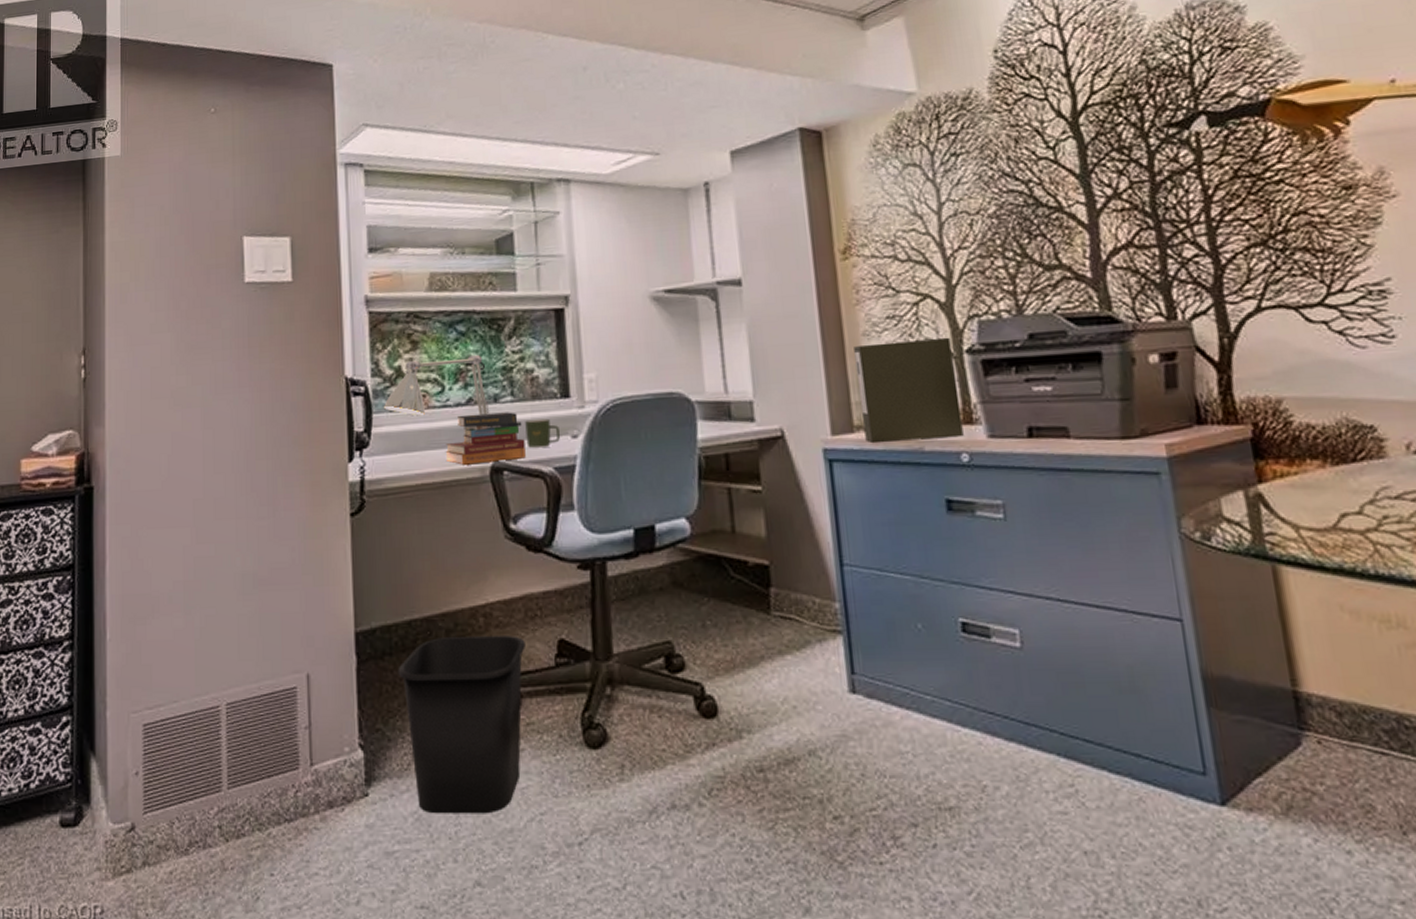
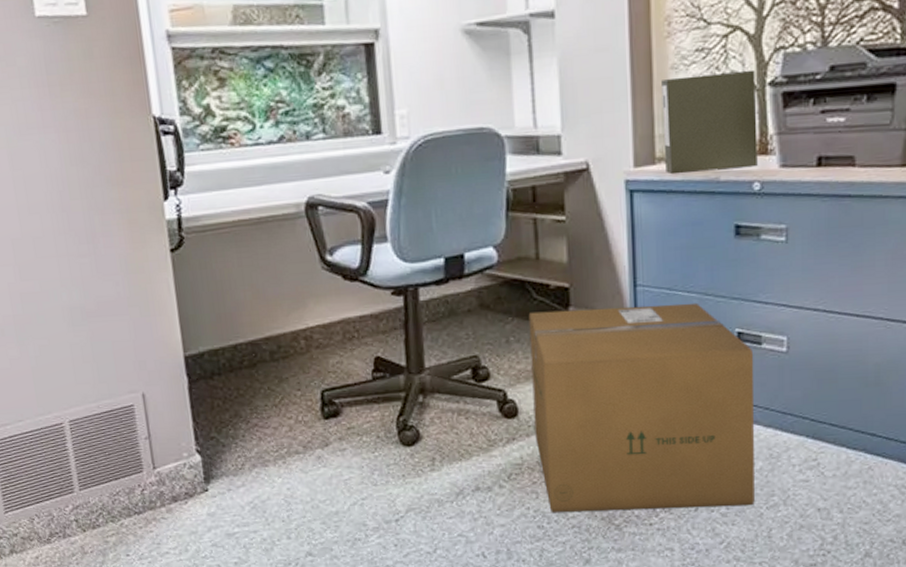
desk lamp: present [383,355,490,416] -> none [194,92,303,154]
waste bin: present [398,635,525,814] -> none [227,354,345,502]
books: present [445,412,526,465] -> none [260,149,340,202]
mug: present [525,418,560,449] -> none [338,155,373,185]
box: none [726,586,1005,844] -> present [528,302,755,512]

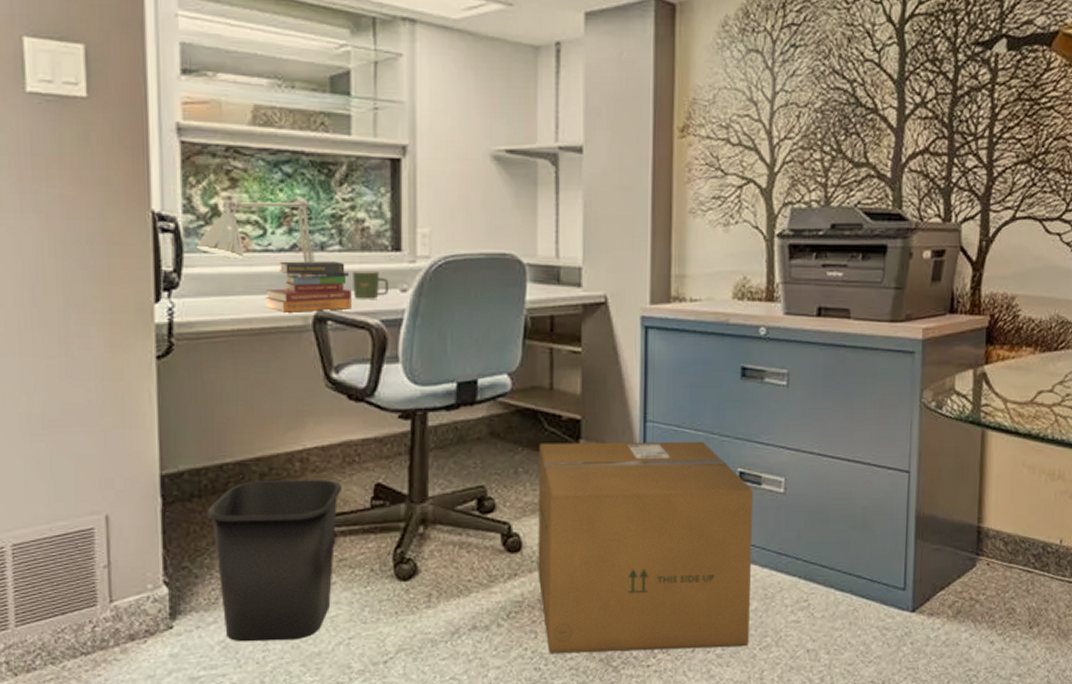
desk lamp: none [194,92,303,154] -> present [196,199,316,263]
waste bin: none [227,354,345,502] -> present [207,478,342,641]
books: none [260,149,340,202] -> present [265,261,352,312]
mug: none [338,155,373,185] -> present [353,270,388,301]
binder: present [661,69,758,175] -> none [679,221,766,314]

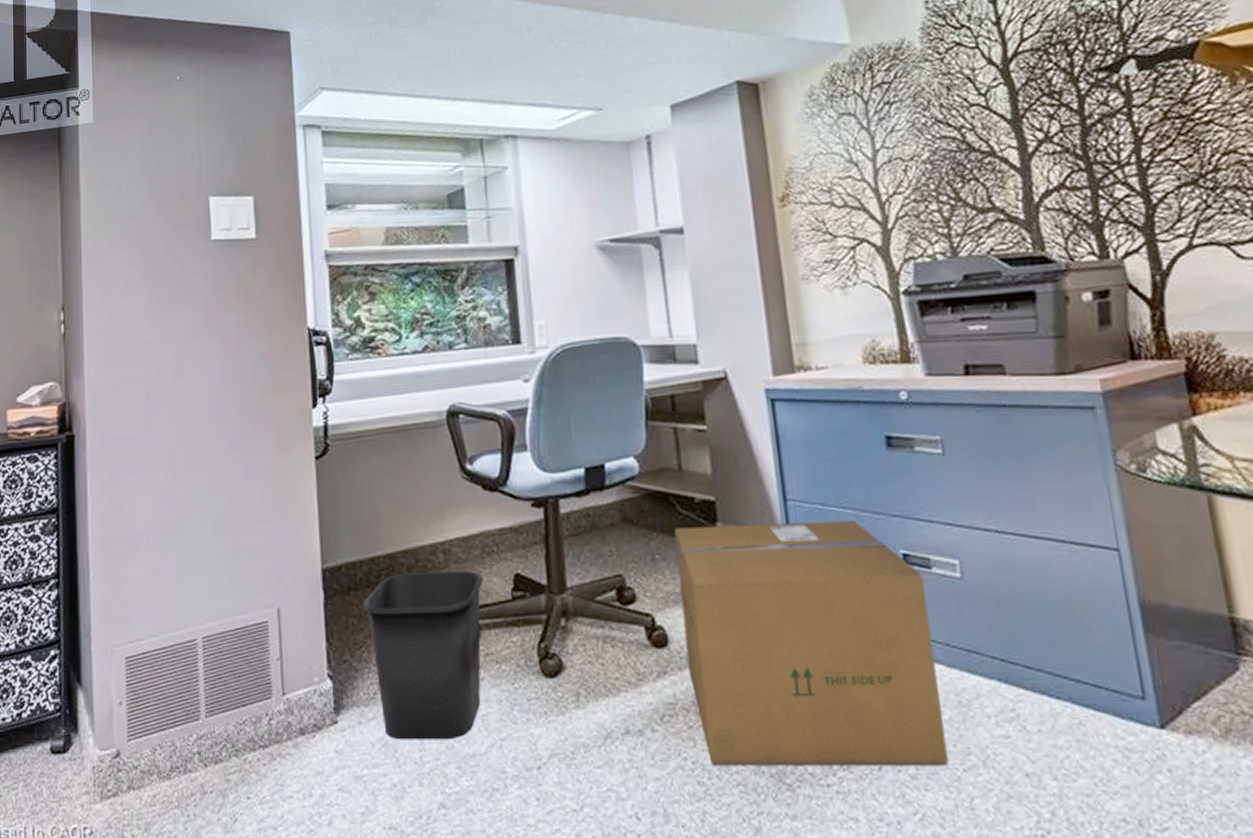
desk lamp: present [196,199,316,263] -> none [344,305,445,364]
books: present [265,261,352,312] -> none [403,358,480,410]
mug: present [353,270,388,301] -> none [479,364,512,394]

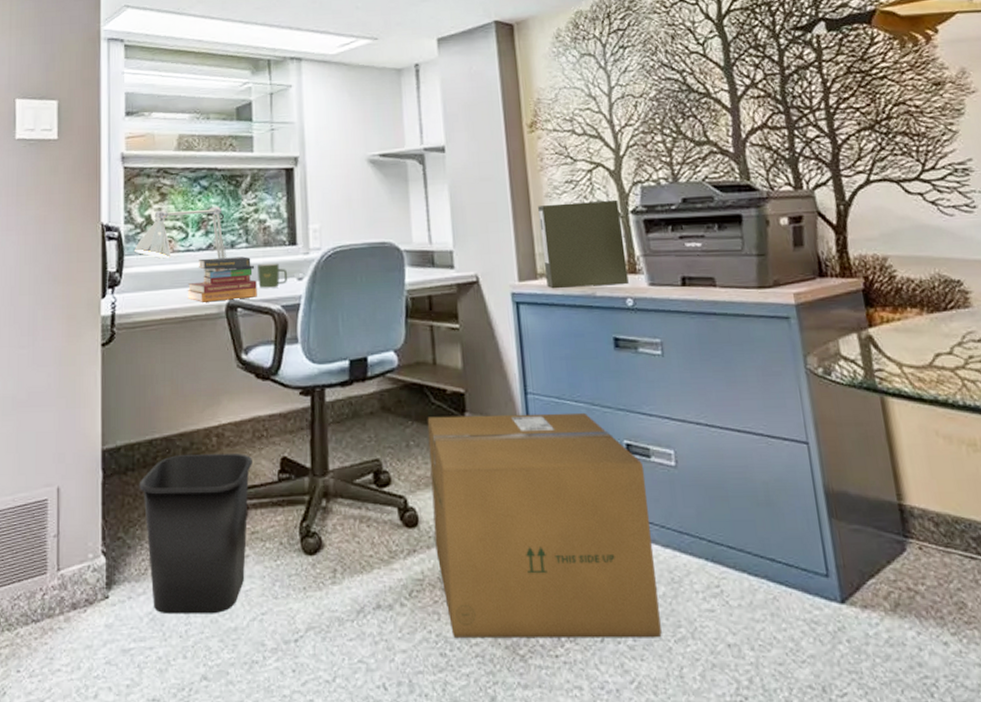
desk lamp: none [344,305,445,364] -> present [134,207,227,259]
books: none [403,358,480,410] -> present [187,256,257,302]
mug: none [479,364,512,394] -> present [257,263,287,289]
binder: none [793,279,902,384] -> present [538,199,629,289]

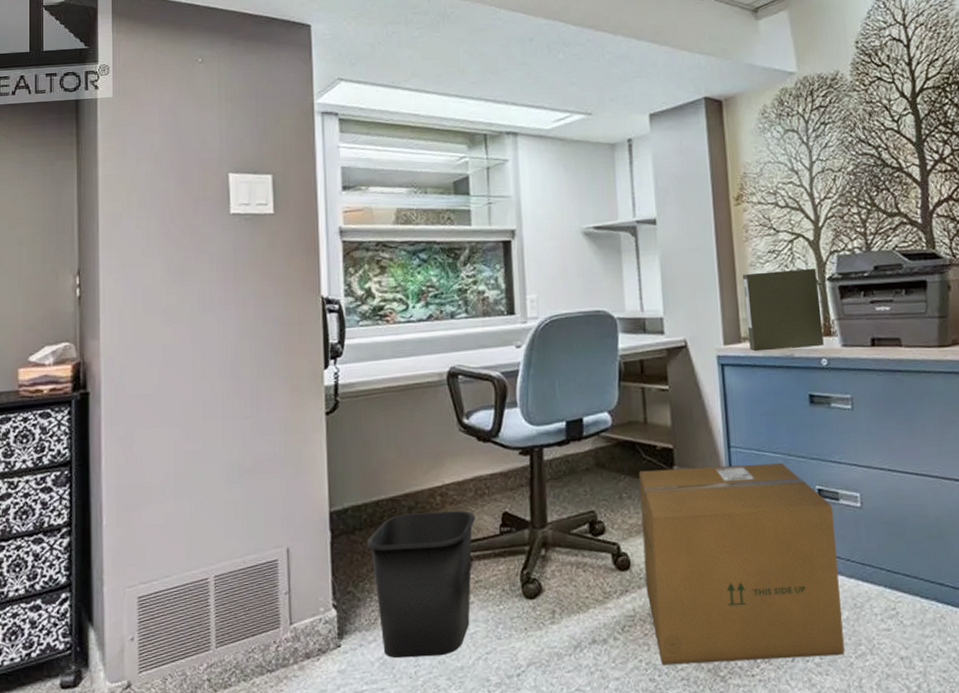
desk lamp: present [134,207,227,259] -> none [355,279,447,330]
books: present [187,256,257,302] -> none [409,326,477,371]
mug: present [257,263,287,289] -> none [477,332,506,357]

